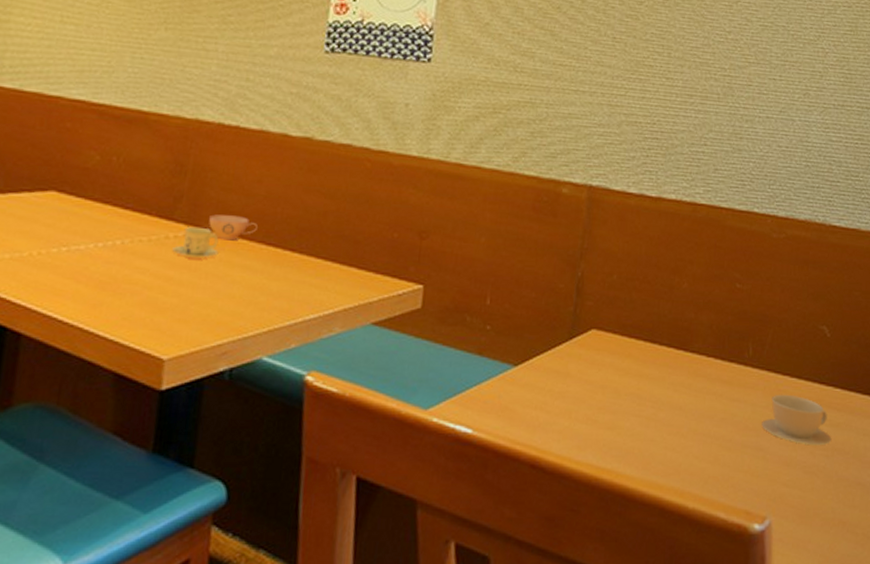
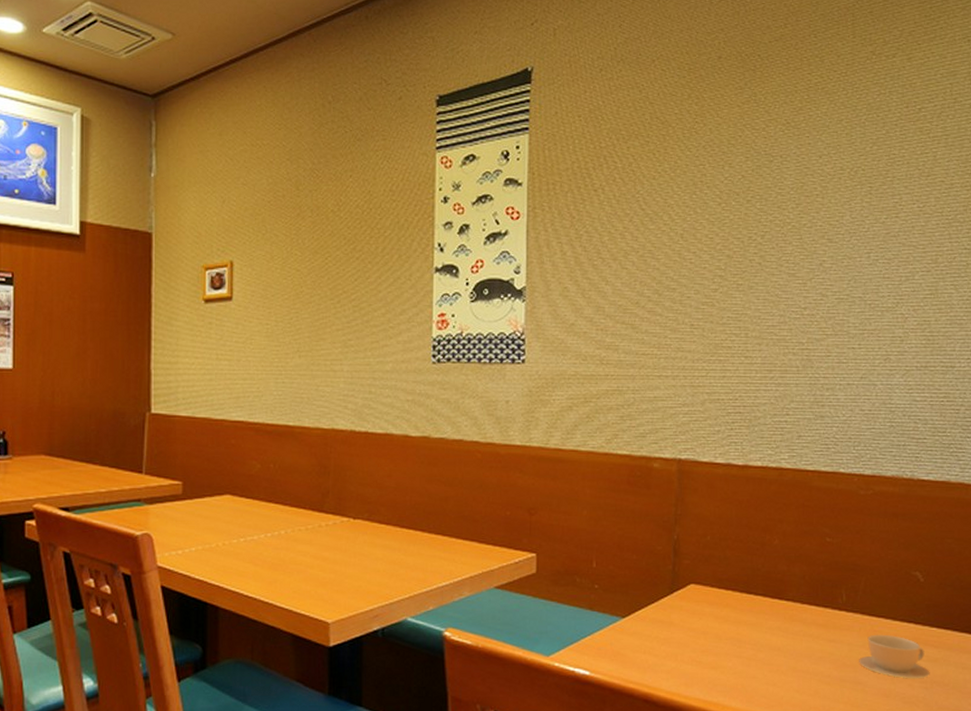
cup and saucer: present [172,226,219,259] -> none [325,516,363,542]
teacup: present [208,214,259,241] -> none [351,505,393,526]

